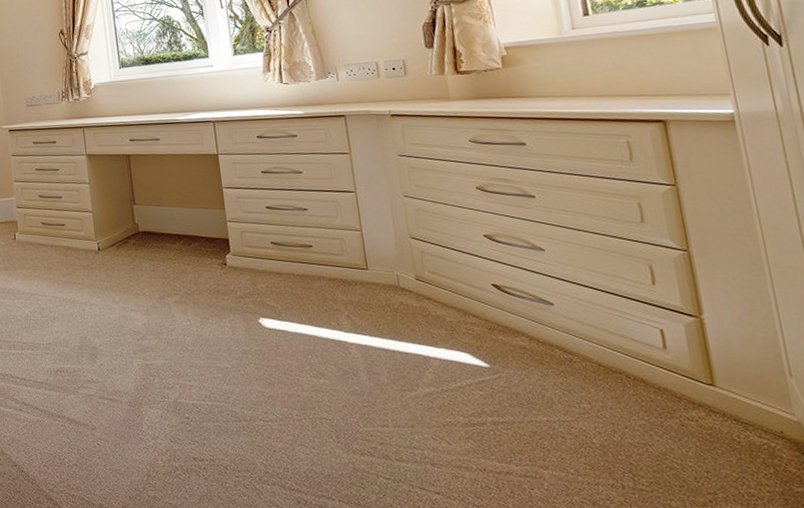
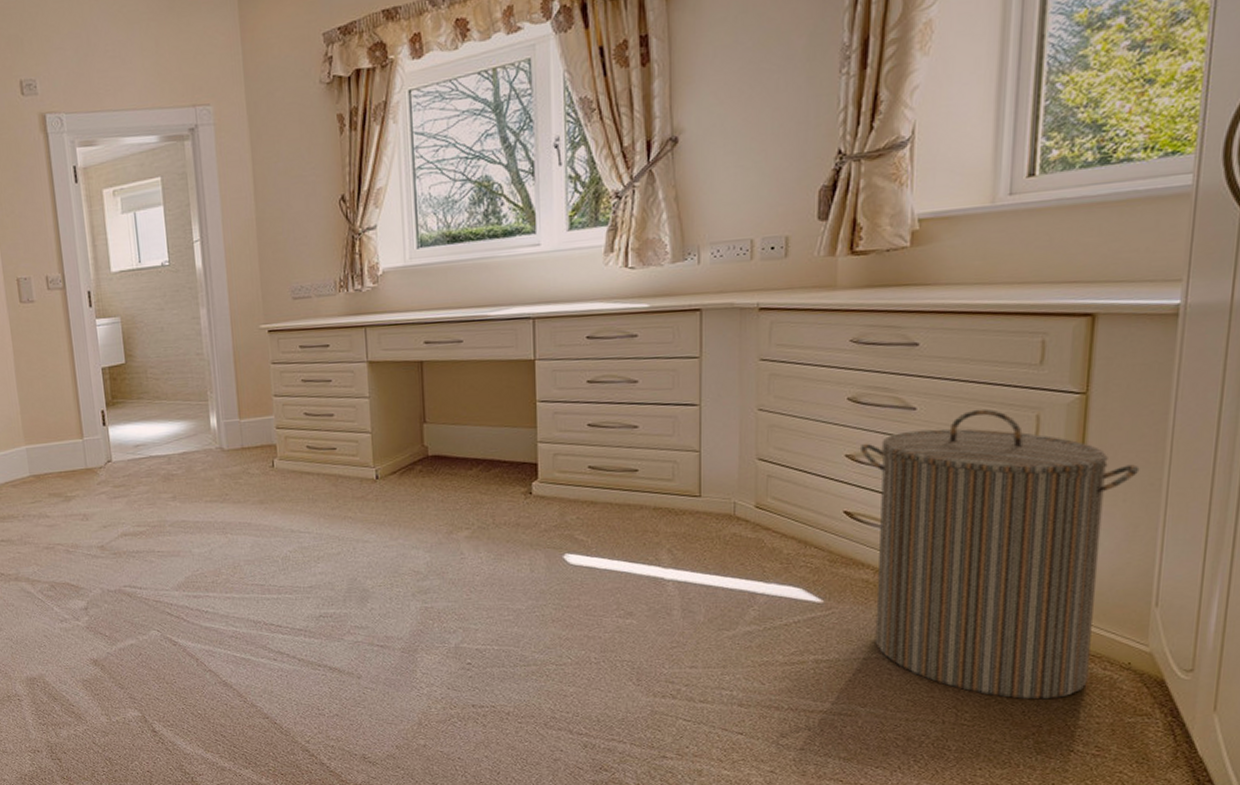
laundry hamper: none [494,197,748,466] -> present [859,409,1140,700]

